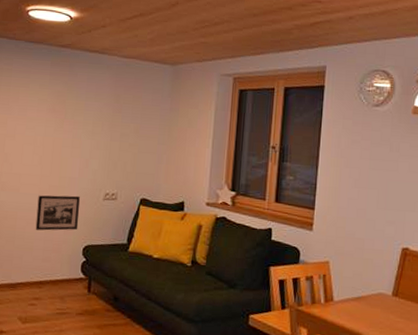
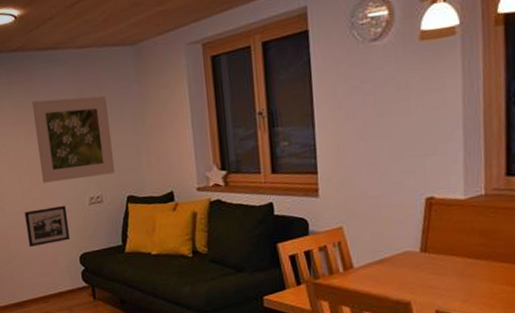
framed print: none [63,95,139,176] -> present [31,96,116,183]

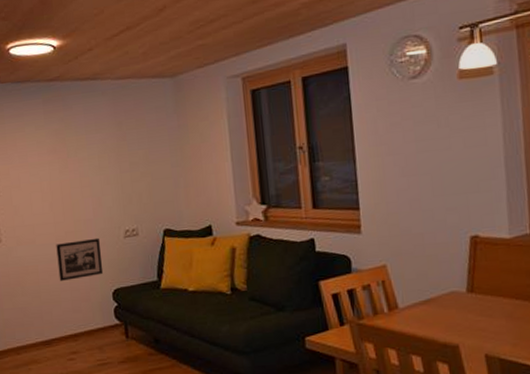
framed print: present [31,96,116,183] -> none [67,127,152,215]

